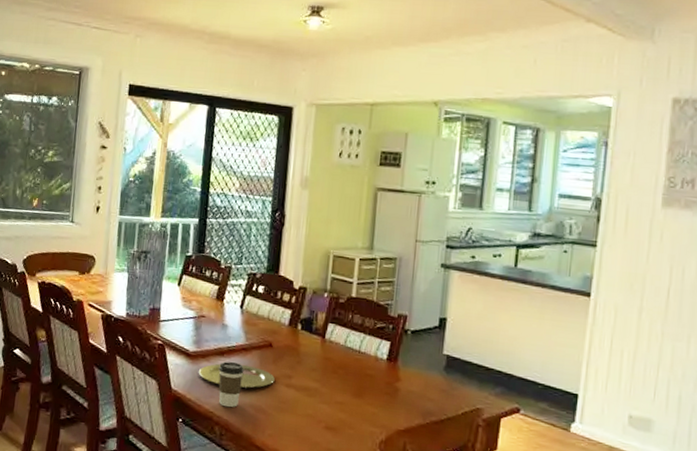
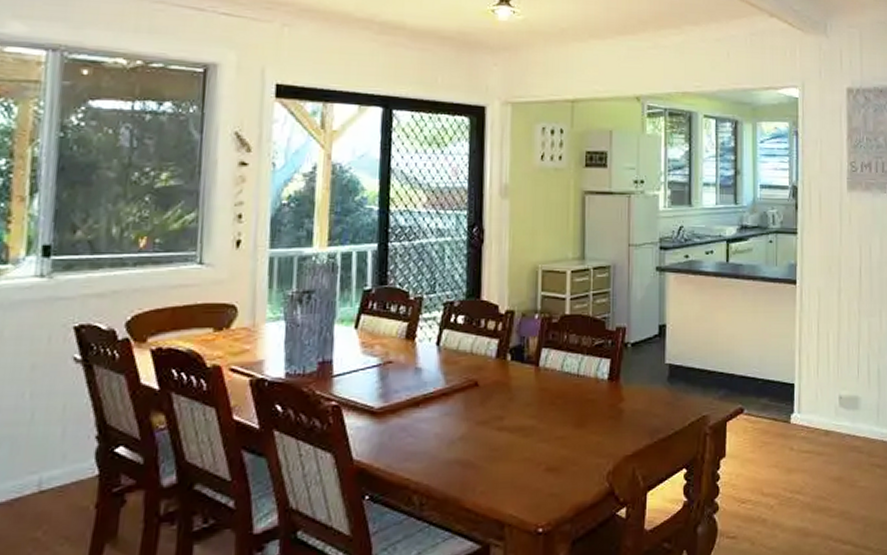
plate: present [198,363,275,389] -> none [387,413,484,443]
coffee cup: present [218,361,244,408] -> none [414,411,446,470]

